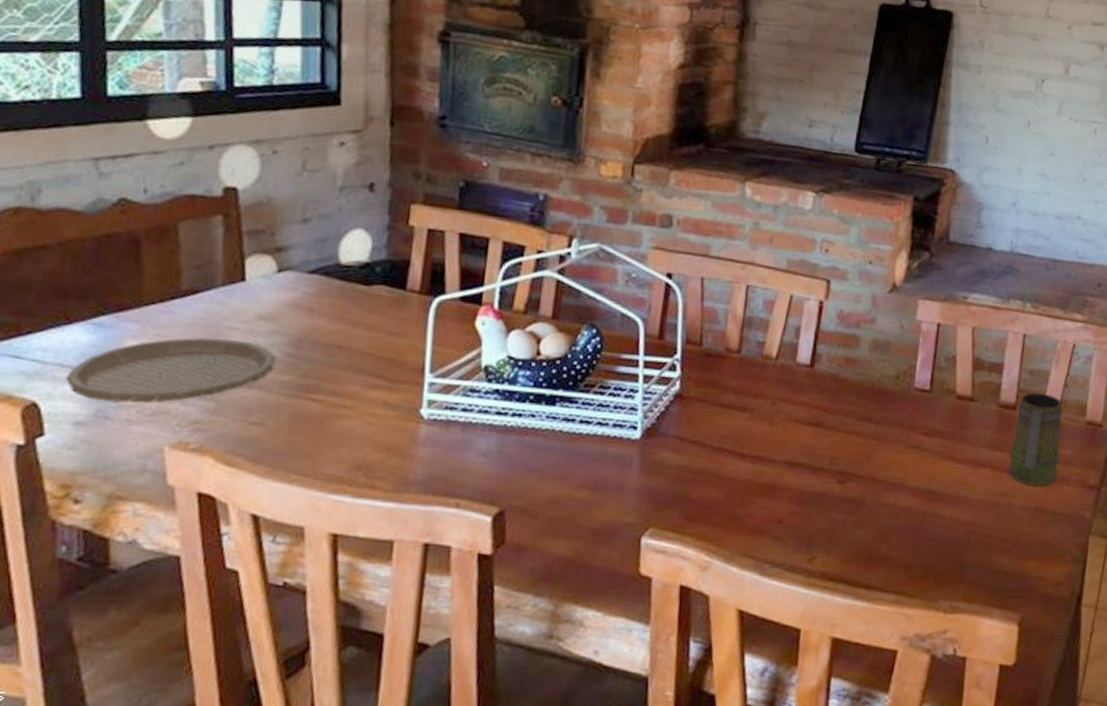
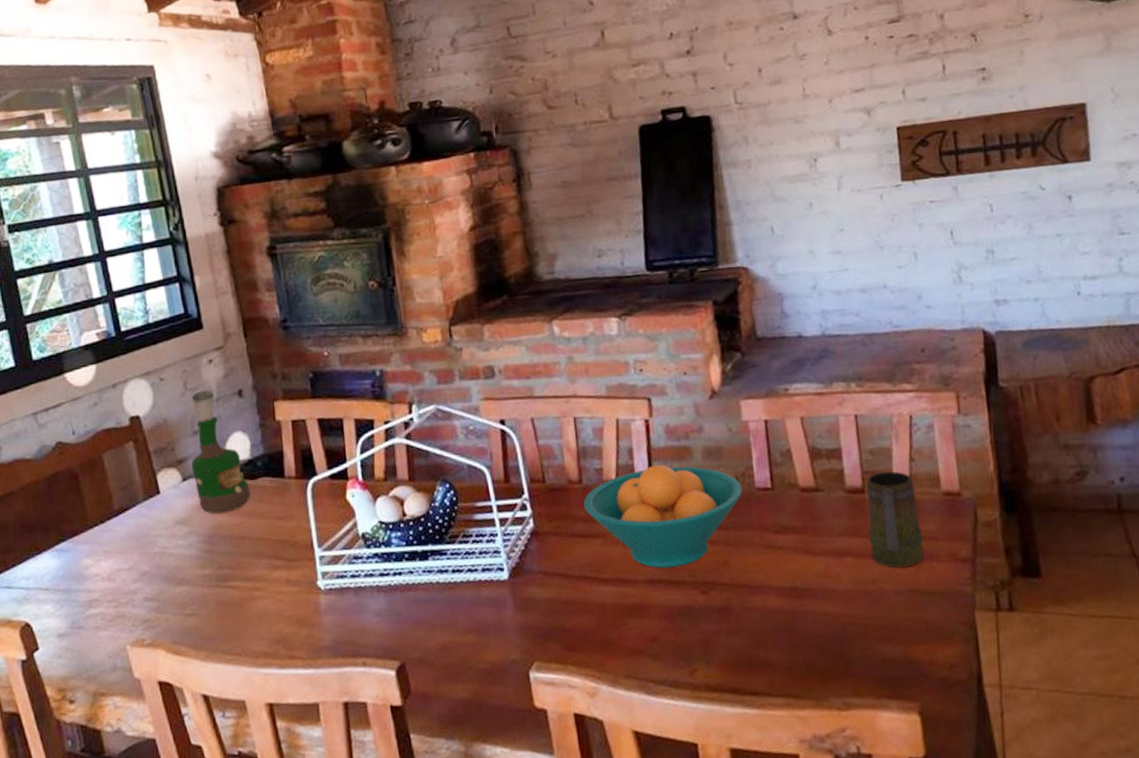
plate: present [65,337,276,403] -> none [45,545,196,614]
grog bottle: none [292,175,361,316] -> present [191,390,251,514]
fruit bowl: none [737,347,901,453] -> present [583,464,743,569]

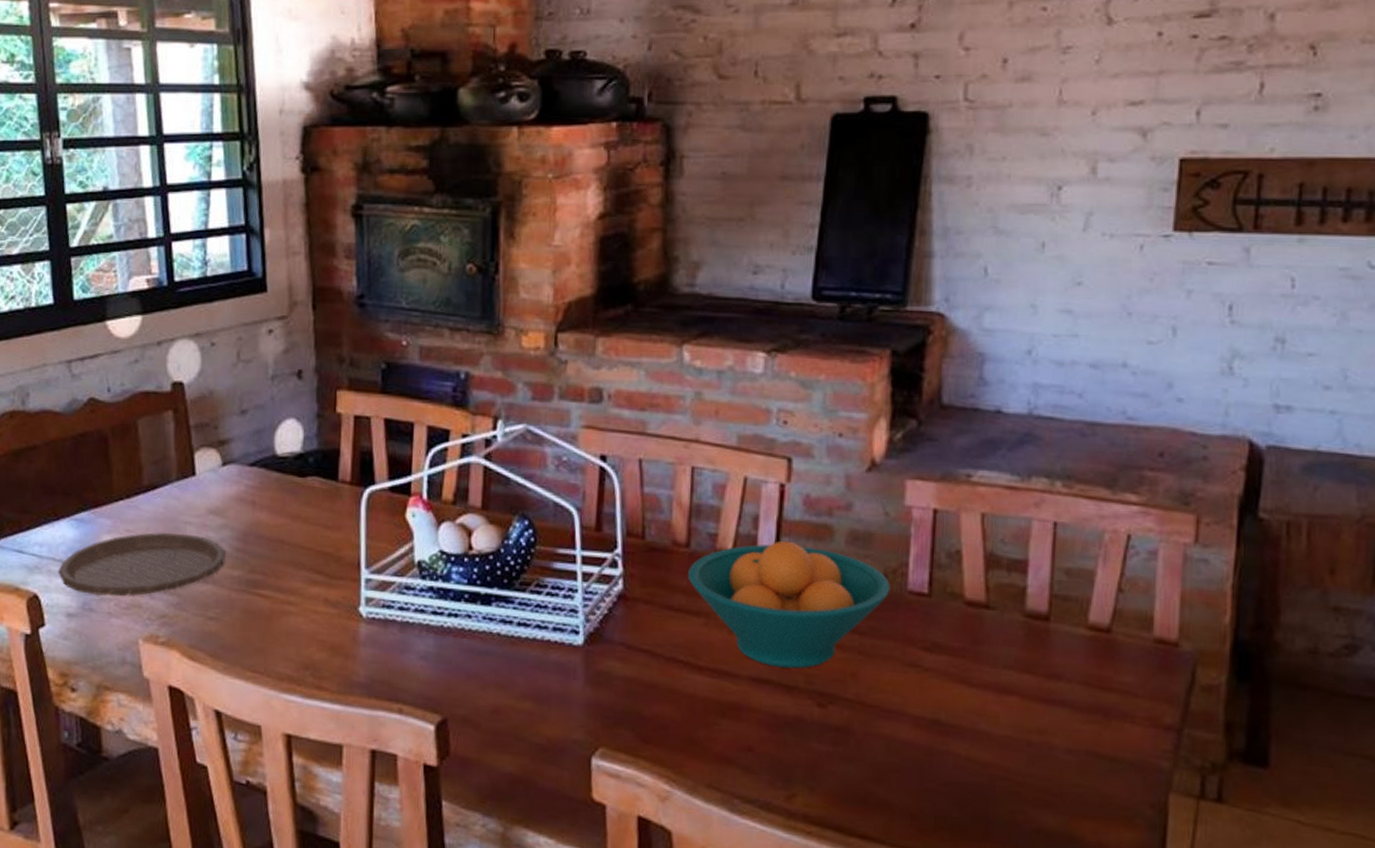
plate: none [45,545,196,614] -> present [58,532,226,597]
grog bottle: present [191,390,251,514] -> none [234,365,297,510]
mug: present [866,471,925,568] -> none [1044,599,1118,723]

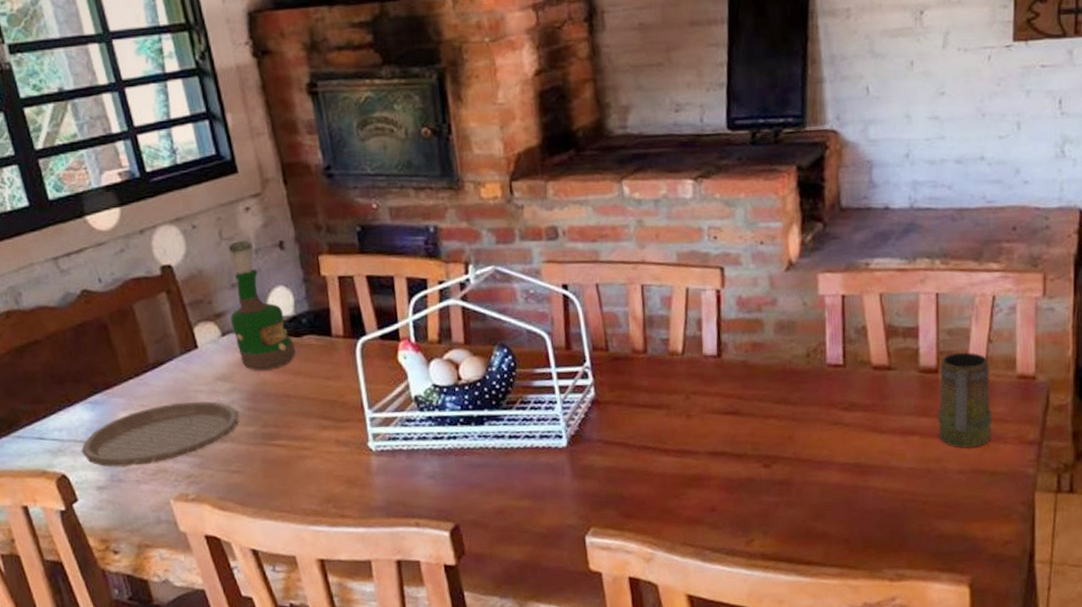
grog bottle: none [234,365,297,510] -> present [228,240,296,371]
fruit bowl: present [687,540,890,669] -> none [647,336,813,441]
mug: none [1044,599,1118,723] -> present [937,352,993,448]

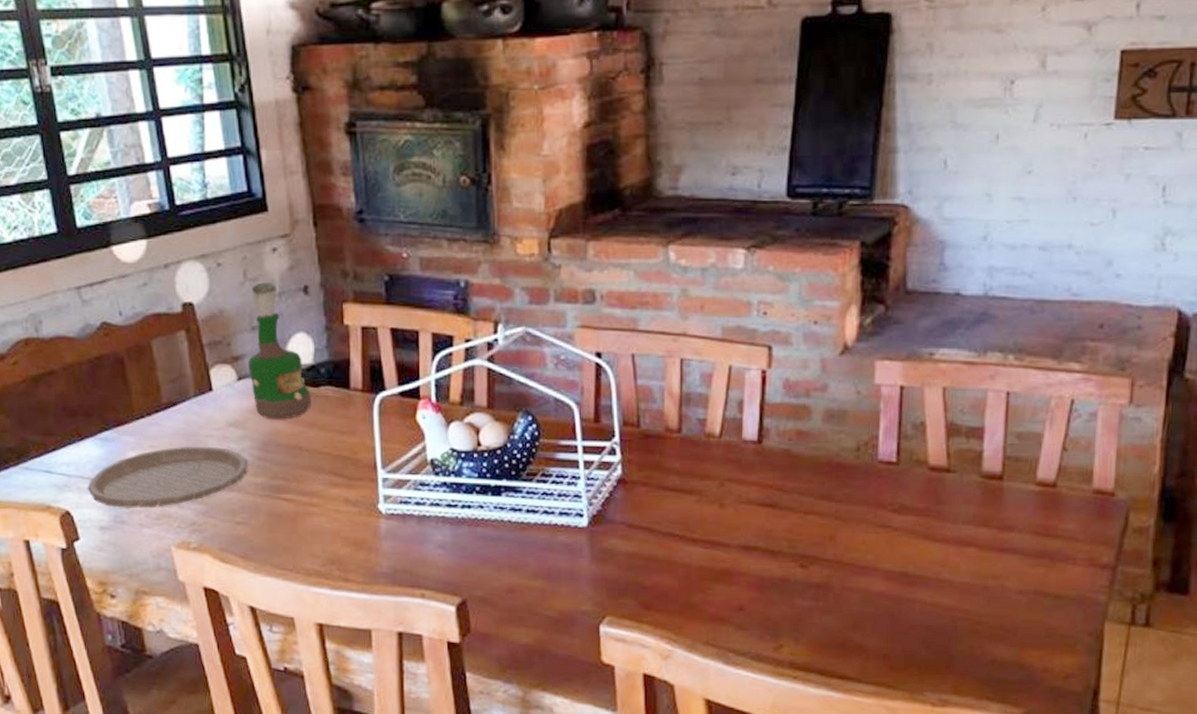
mug: present [937,352,993,448] -> none [999,459,1062,566]

